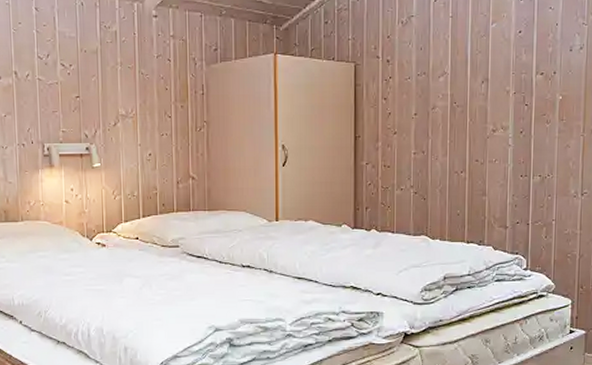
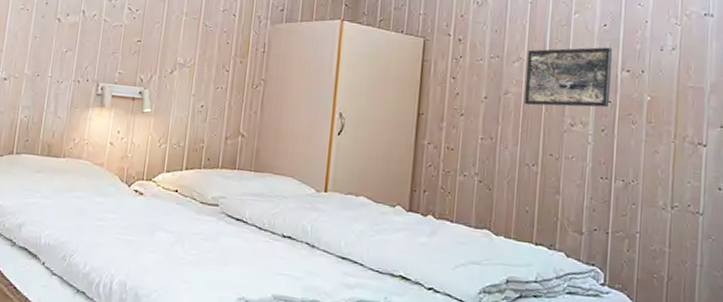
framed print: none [451,53,528,117] -> present [524,47,613,108]

